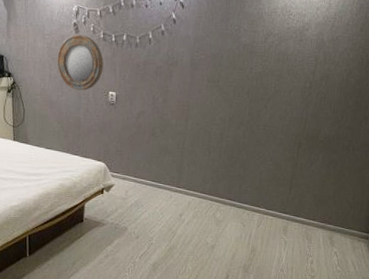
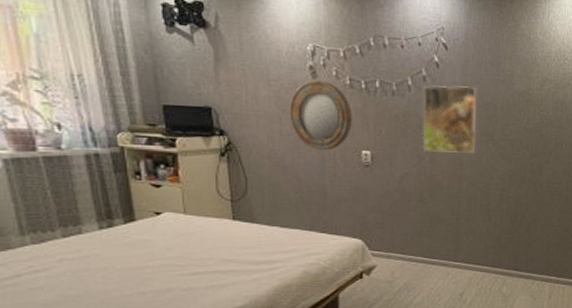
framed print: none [157,38,207,97] -> present [422,85,477,154]

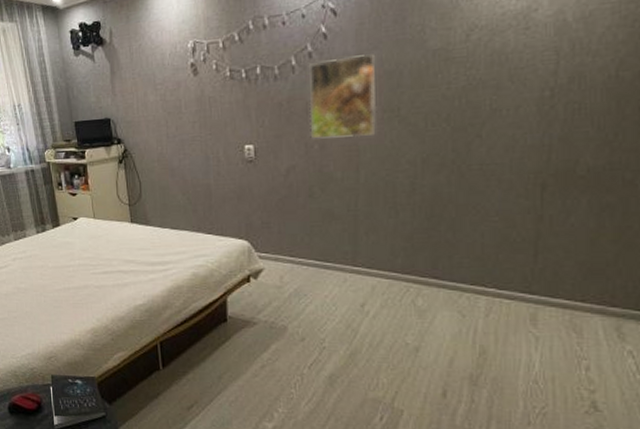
home mirror: present [289,80,352,151] -> none [174,76,234,150]

